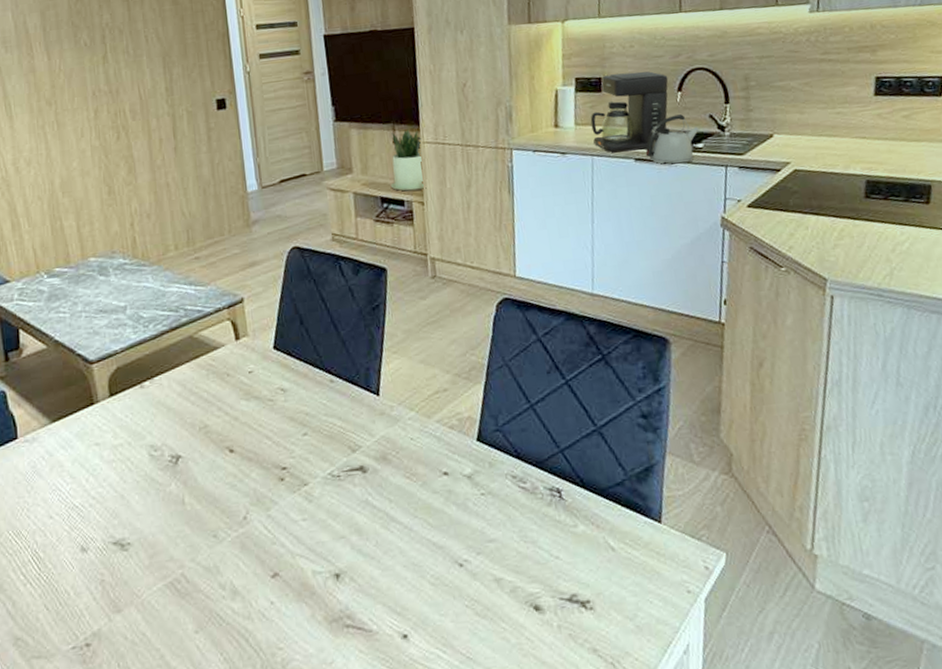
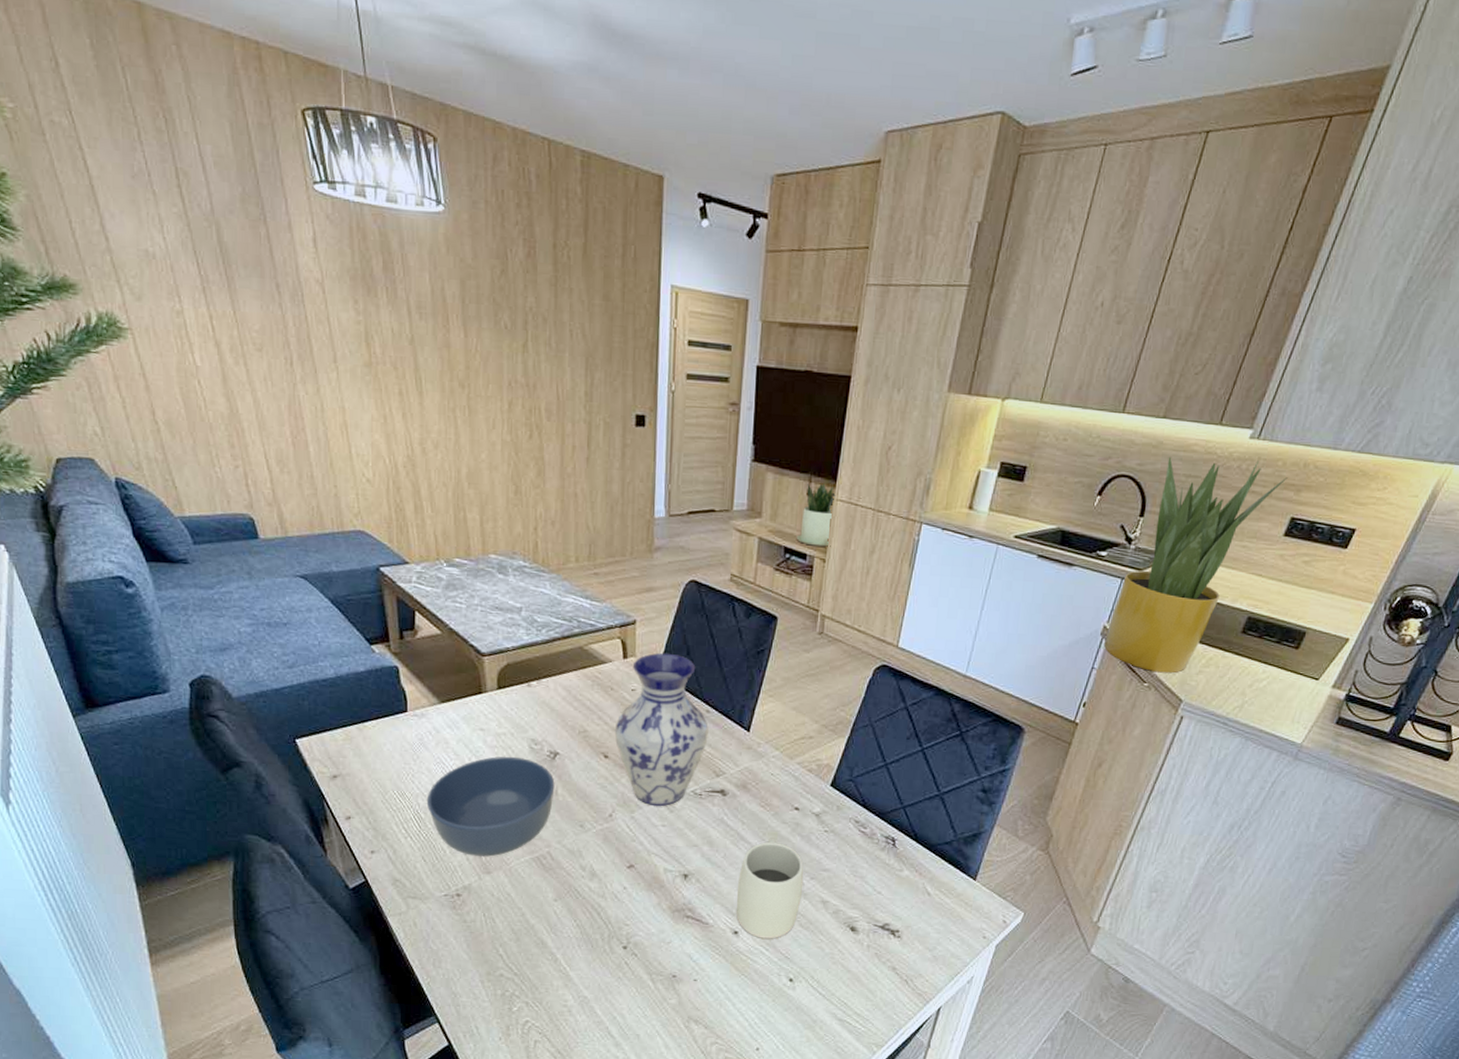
bowl: none [44,468,181,594] -> present [426,756,555,857]
vase: none [236,326,337,498] -> present [614,652,709,806]
mug: none [396,512,472,639] -> present [736,838,804,939]
coffee maker: present [590,71,669,153] -> none [1003,465,1092,549]
kettle: present [645,114,700,165] -> none [1049,519,1108,568]
planter: none [725,31,859,255] -> present [1103,456,1288,674]

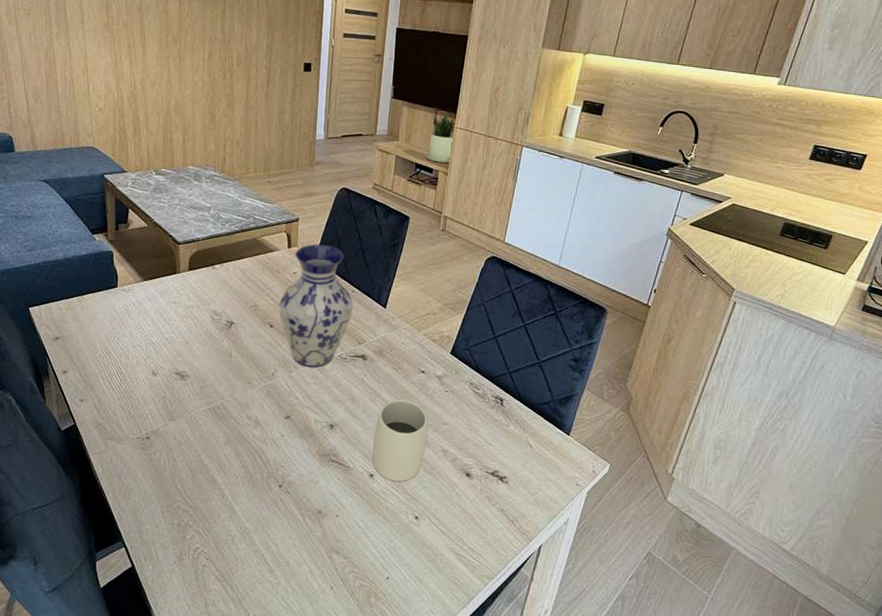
bowl: present [426,756,555,857] -> none [127,324,230,406]
planter: present [1103,456,1288,674] -> none [669,97,810,267]

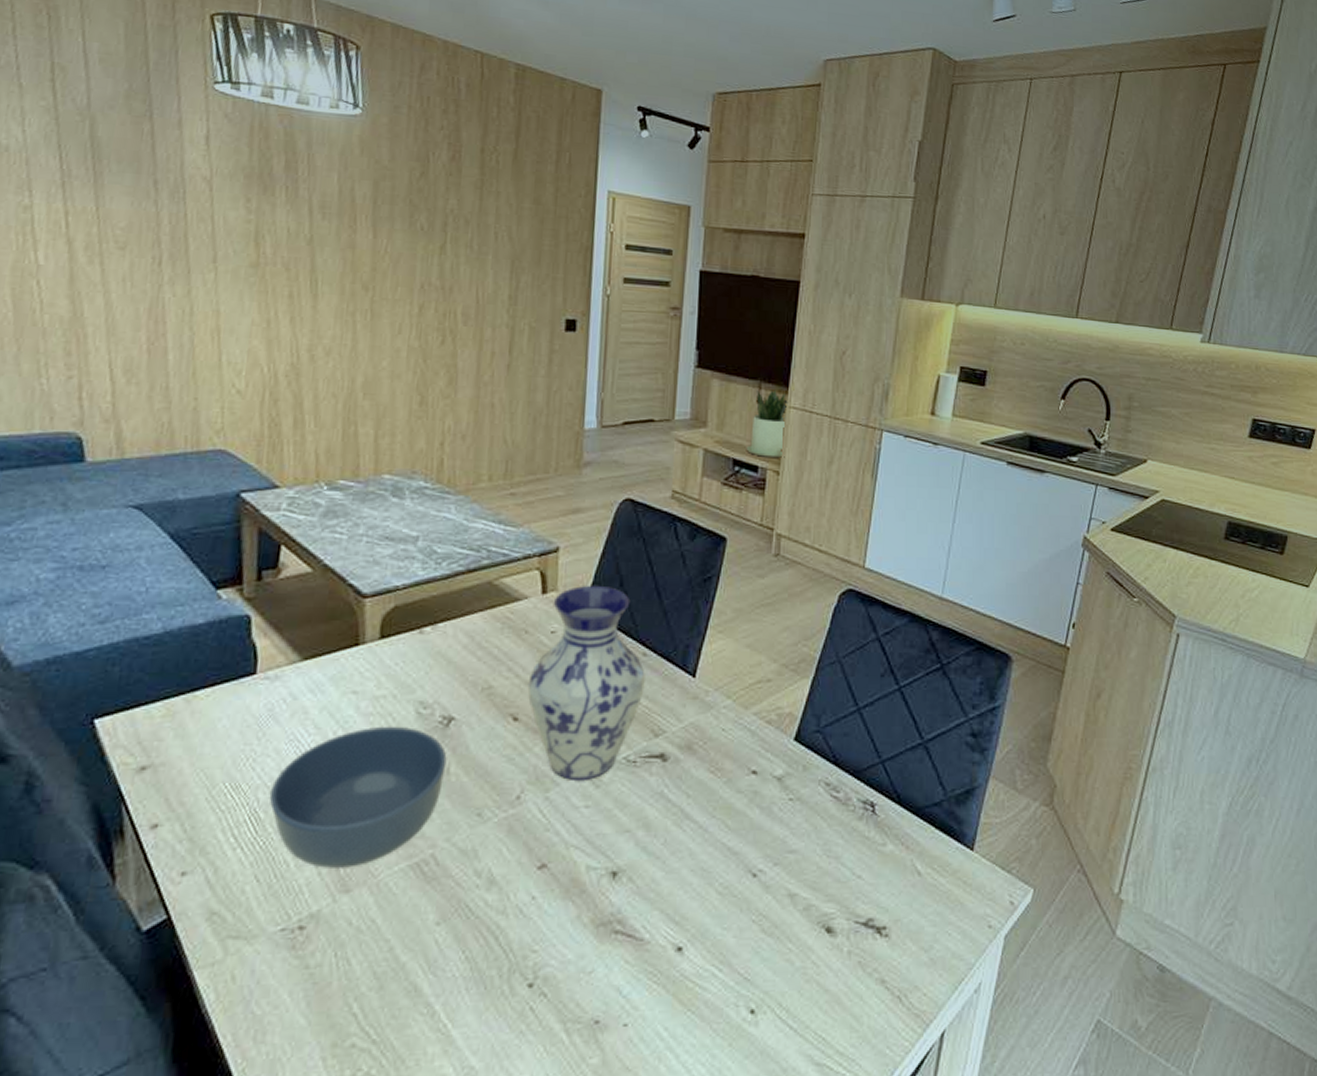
bowl: none [127,324,230,406] -> present [269,726,447,868]
mug: present [372,395,428,482] -> none [680,813,765,955]

